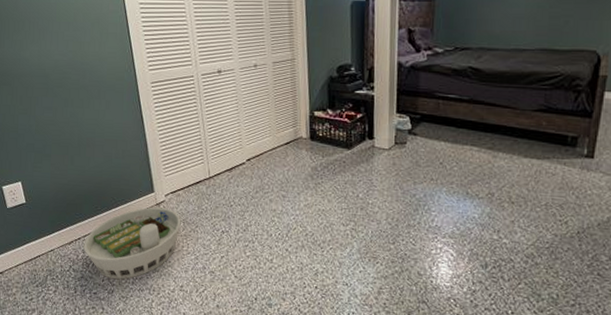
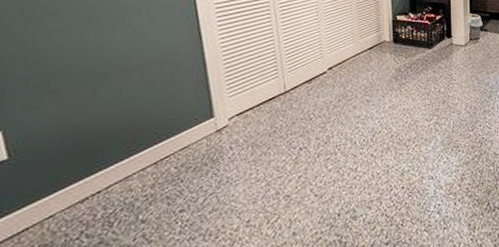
laundry basket: present [83,207,181,280] -> none [105,133,249,235]

